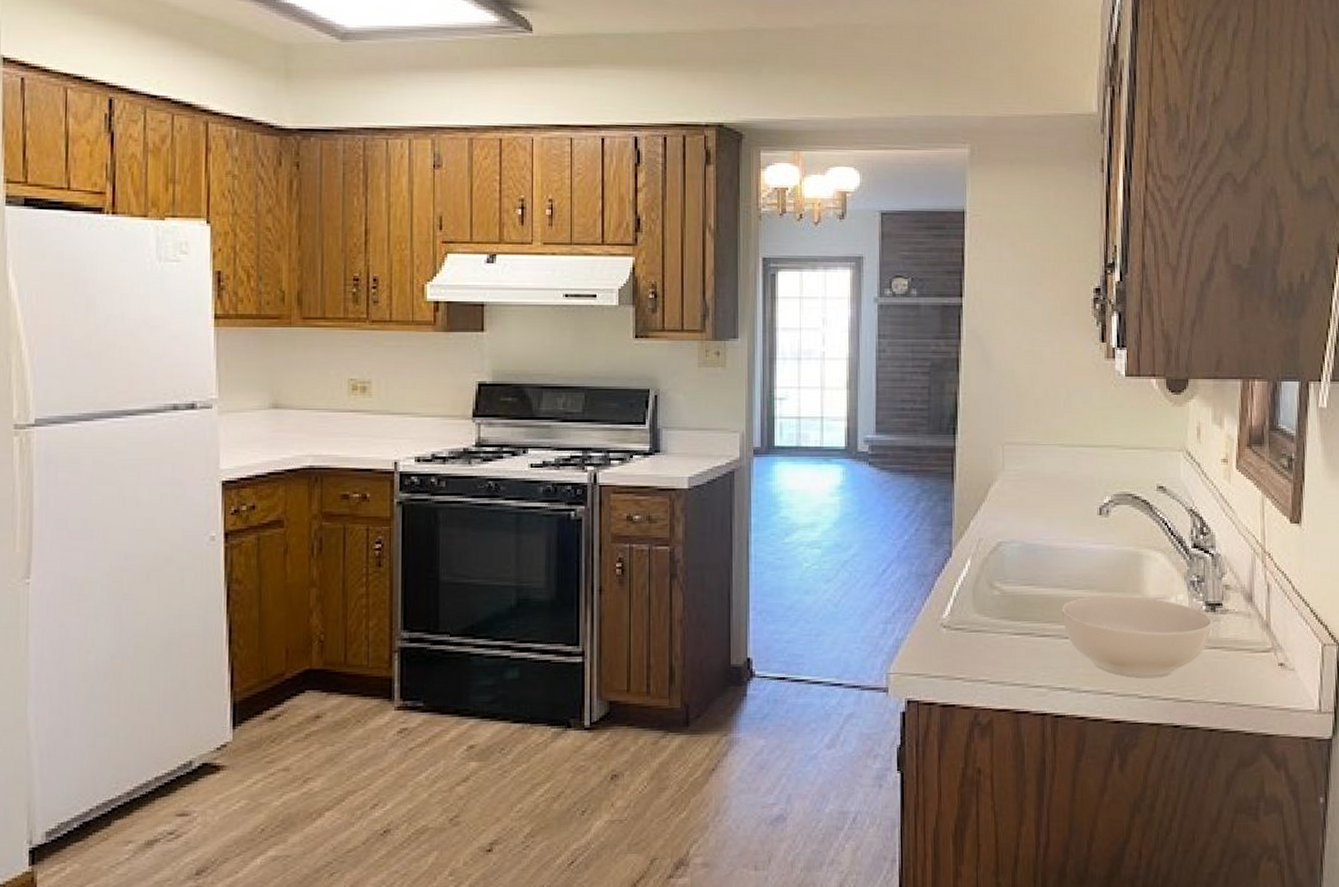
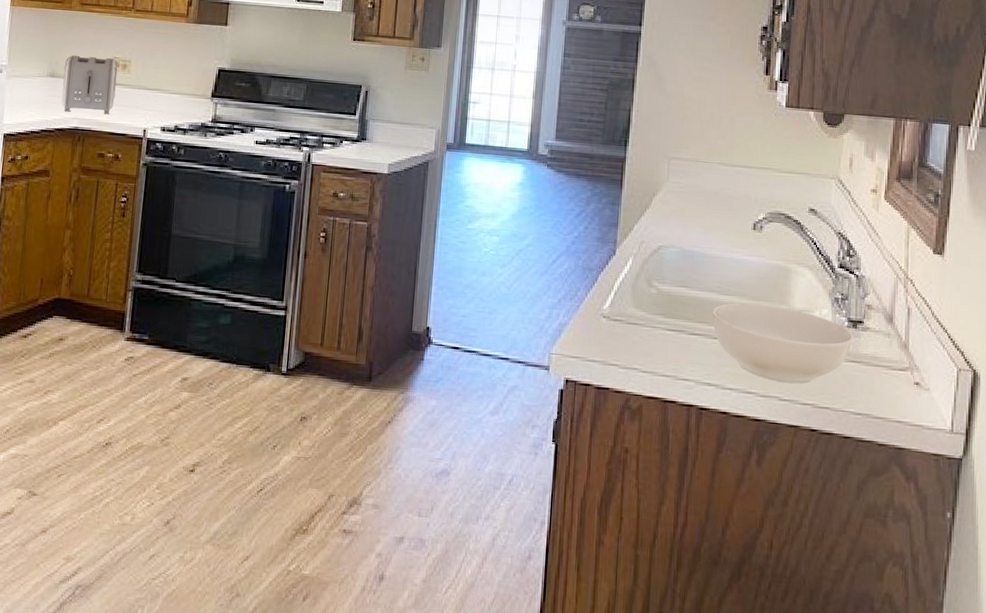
toaster: none [289,380,356,450] -> present [61,55,118,115]

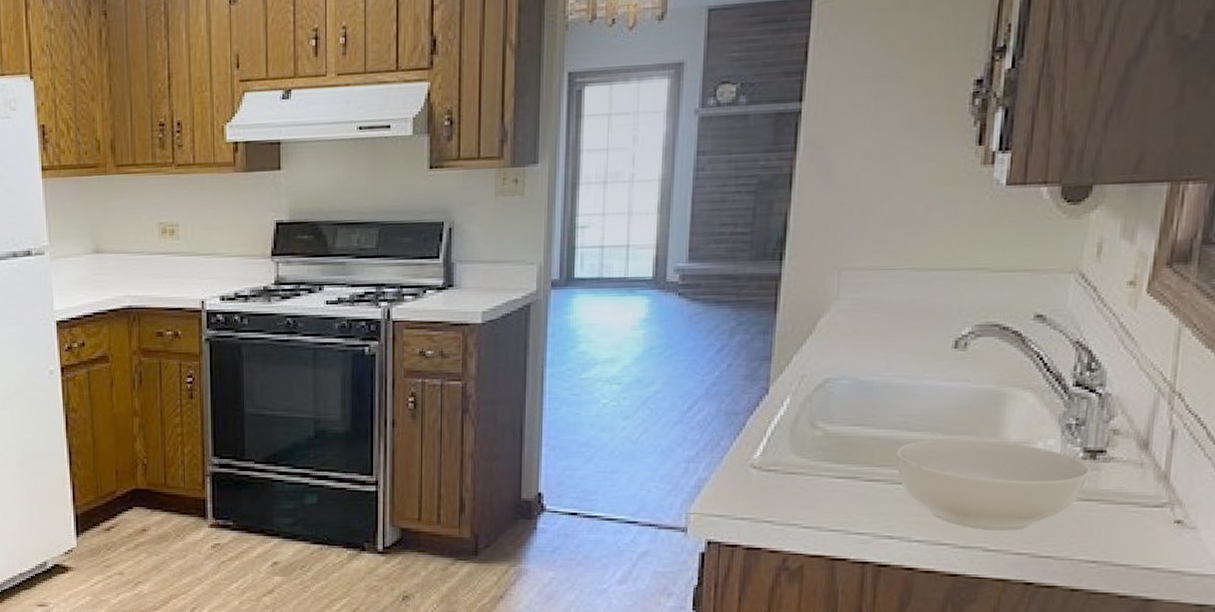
toaster: present [61,55,118,115] -> none [108,224,166,291]

